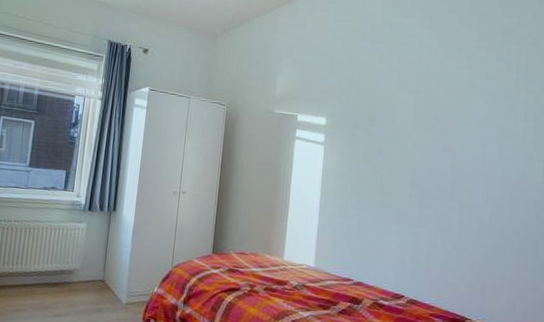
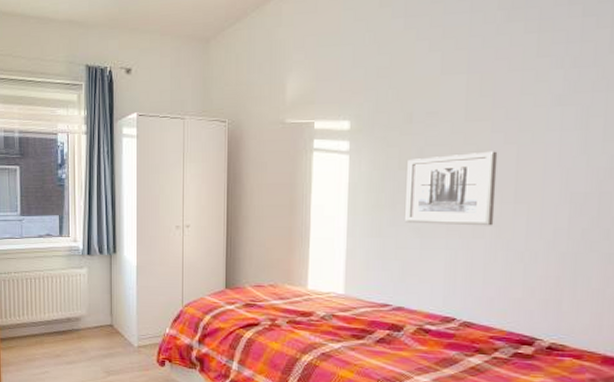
wall art: none [366,155,438,218] -> present [405,151,498,226]

